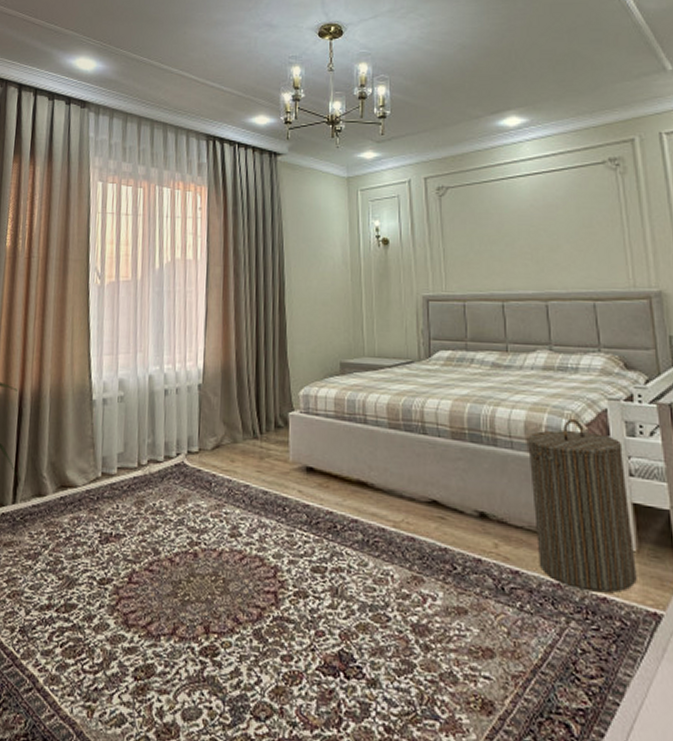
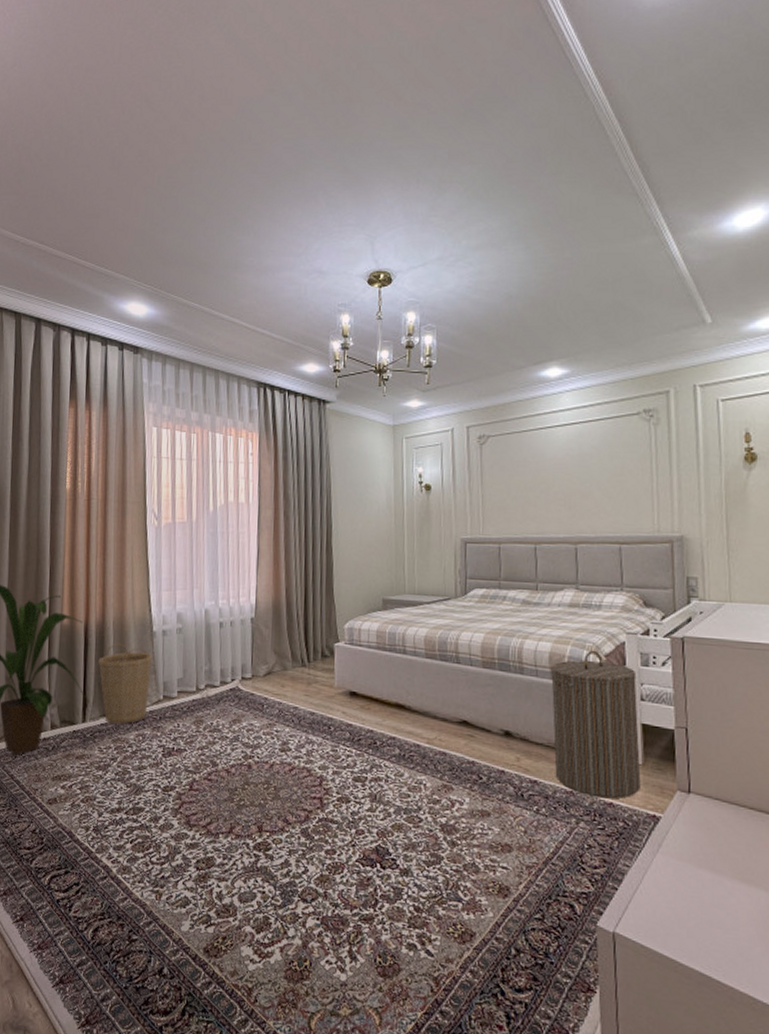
basket: none [32,413,92,506] -> present [98,643,153,724]

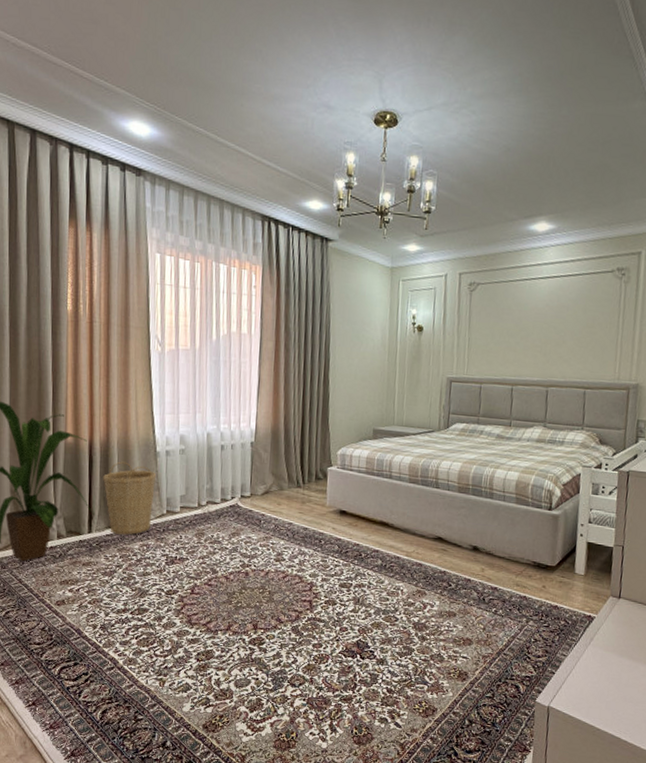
laundry hamper: present [551,650,641,799] -> none [512,479,588,603]

